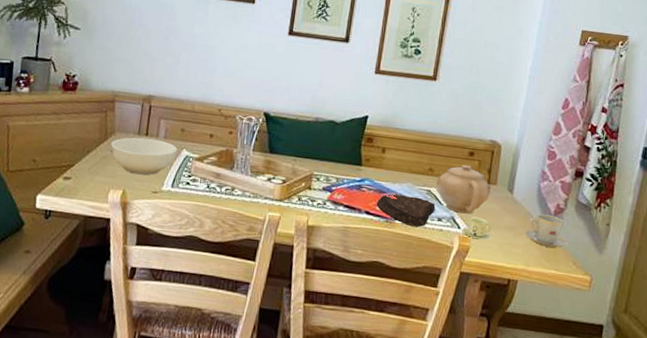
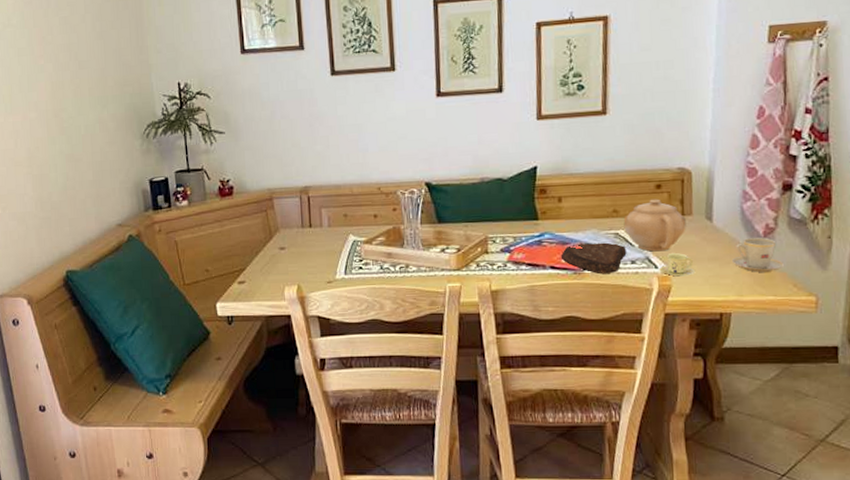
bowl: present [111,137,178,175] -> none [277,229,344,267]

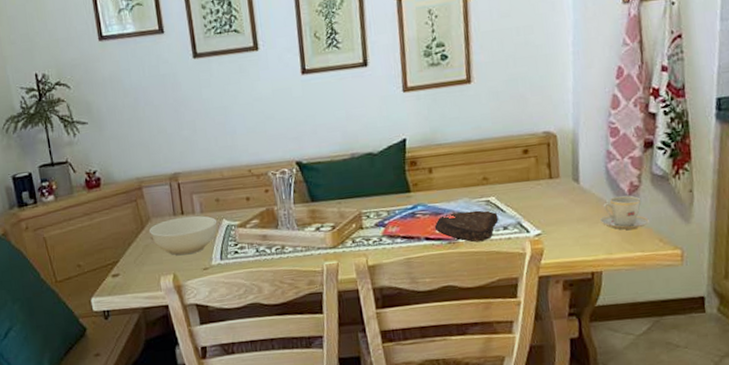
bowl: none [277,229,344,267] -> present [149,215,217,256]
teapot: present [623,199,686,252] -> none [493,164,555,217]
cup and saucer: present [659,253,696,277] -> none [530,216,566,240]

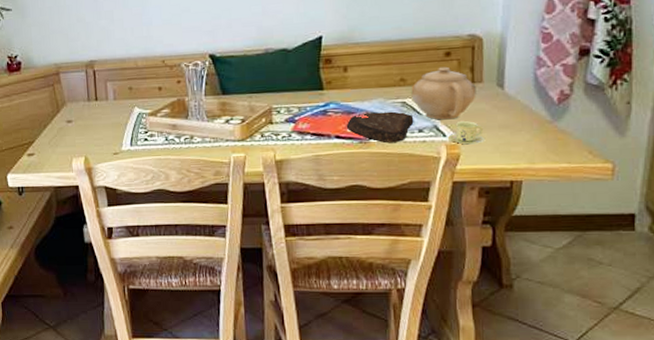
bowl: present [149,215,217,256] -> none [64,102,129,140]
teapot: none [493,164,555,217] -> present [411,66,476,120]
cup and saucer: none [530,216,566,240] -> present [447,121,486,145]
teacup: present [600,195,650,230] -> none [524,103,580,140]

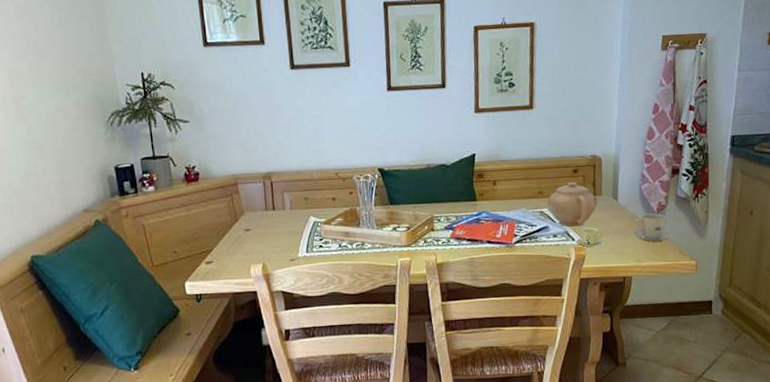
bread loaf: present [346,111,414,144] -> none [495,219,550,247]
teacup: none [524,103,580,140] -> present [633,213,673,242]

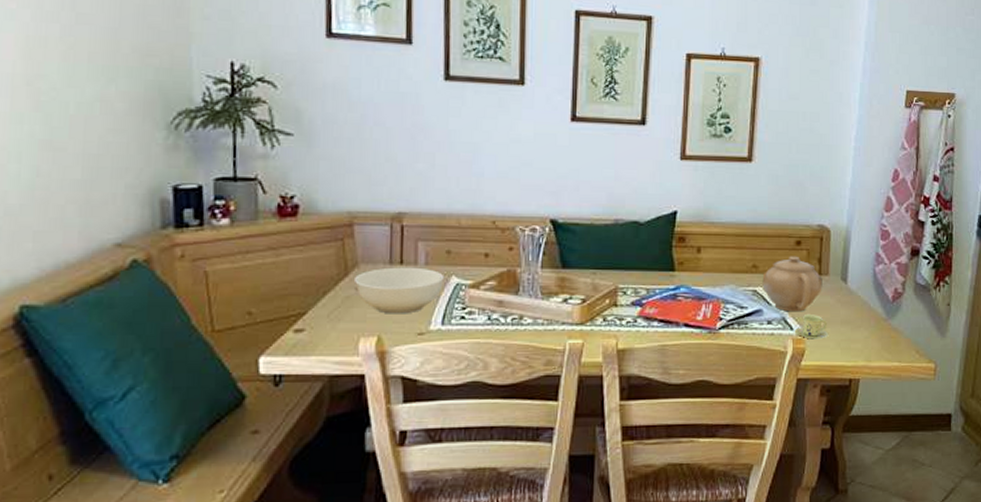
bowl: none [243,211,305,247] -> present [355,267,445,314]
teacup: present [633,213,673,242] -> none [863,301,910,337]

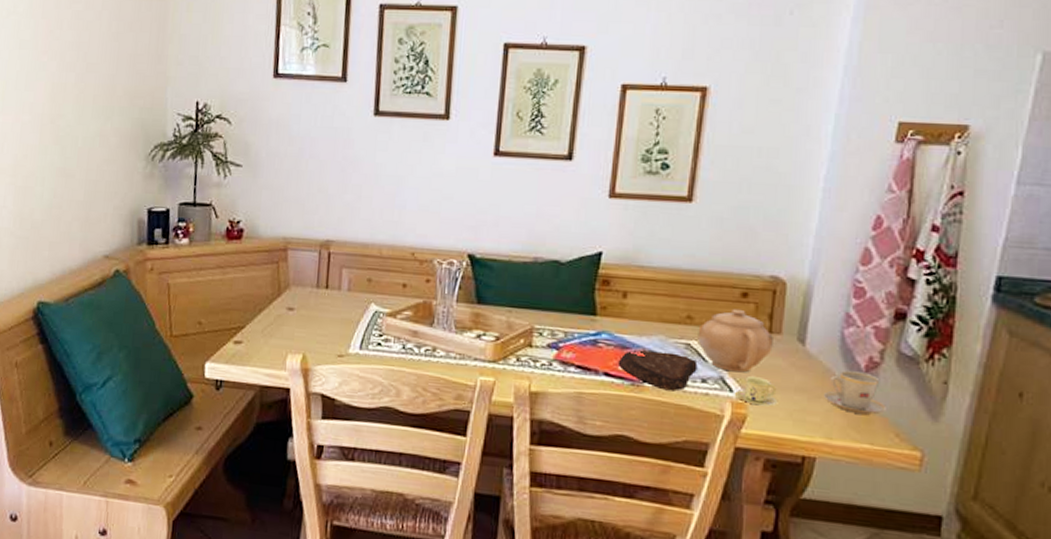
bowl: present [355,267,445,314] -> none [286,291,365,336]
bread loaf: none [696,300,763,335] -> present [617,350,698,391]
teacup: none [863,301,910,337] -> present [824,369,888,415]

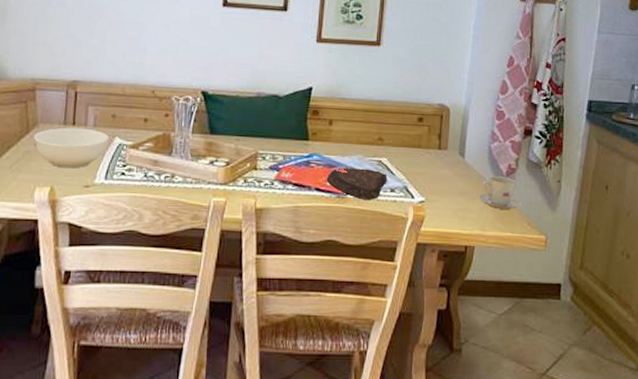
bowl: none [286,291,365,336] -> present [34,127,109,169]
teapot: present [697,308,773,373] -> none [387,131,442,182]
cup and saucer: present [734,376,778,407] -> none [415,185,447,208]

